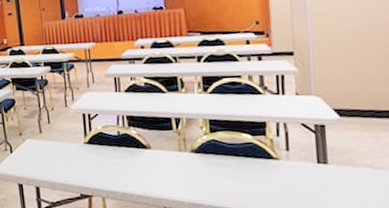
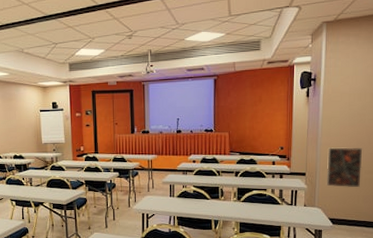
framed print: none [322,14,376,68] -> present [327,147,363,188]

